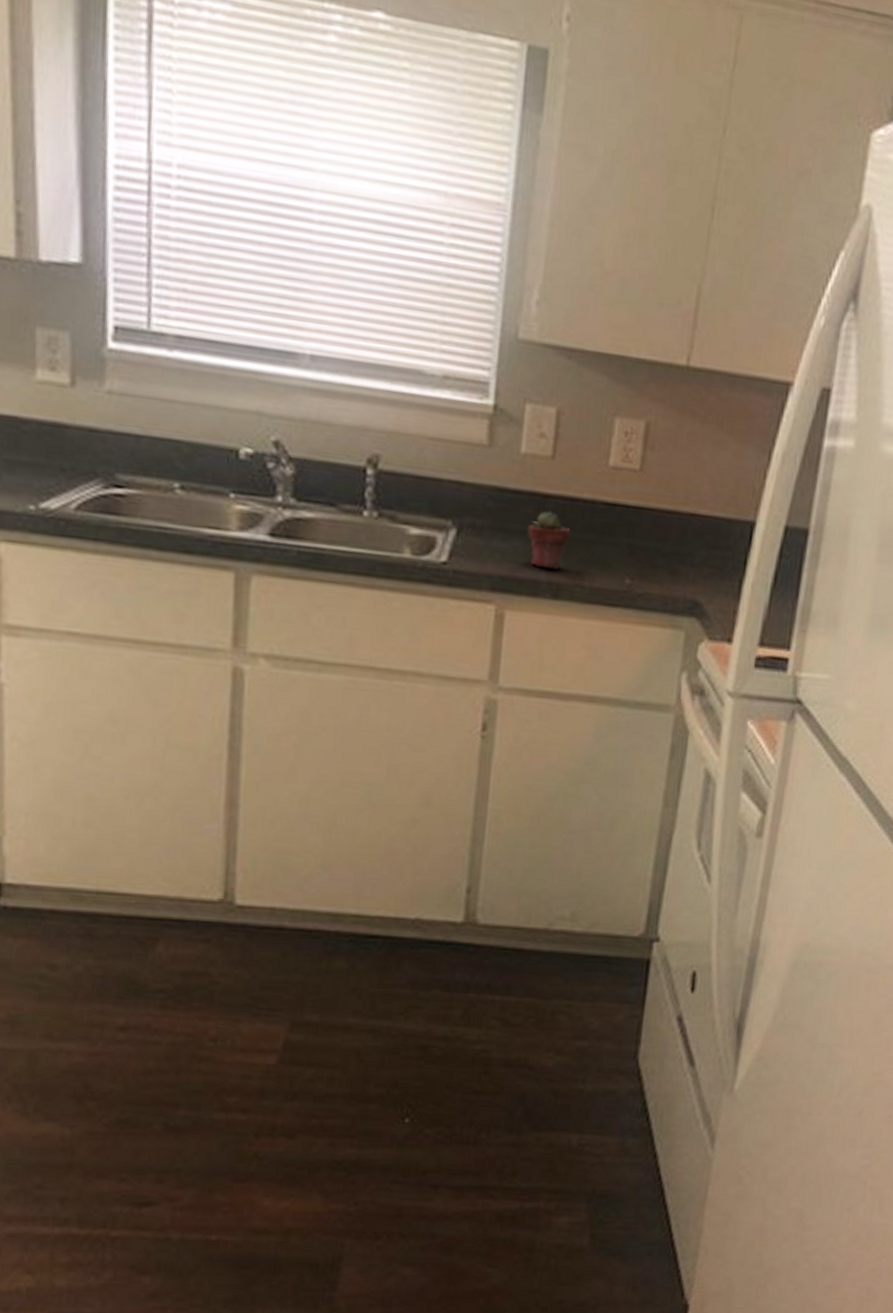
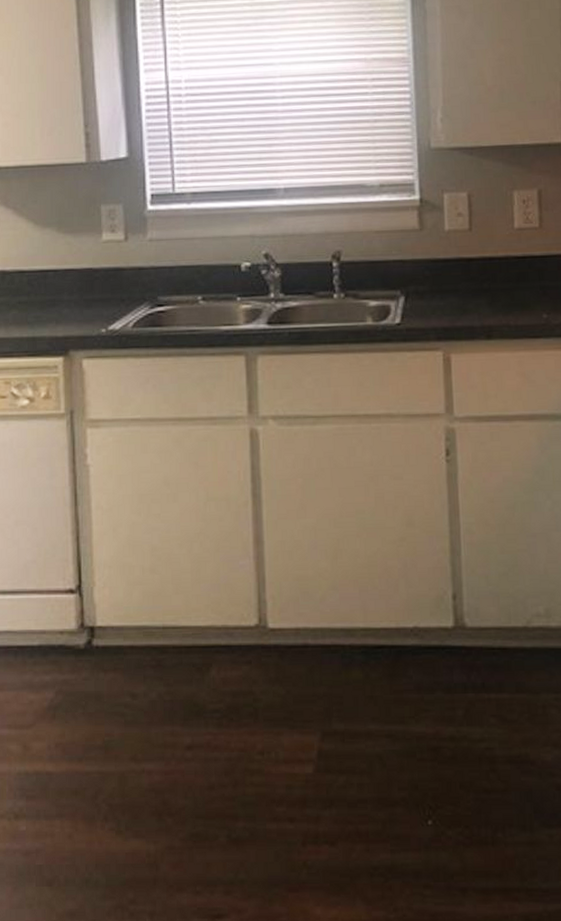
potted succulent: present [527,511,571,570] -> none [459,270,493,317]

